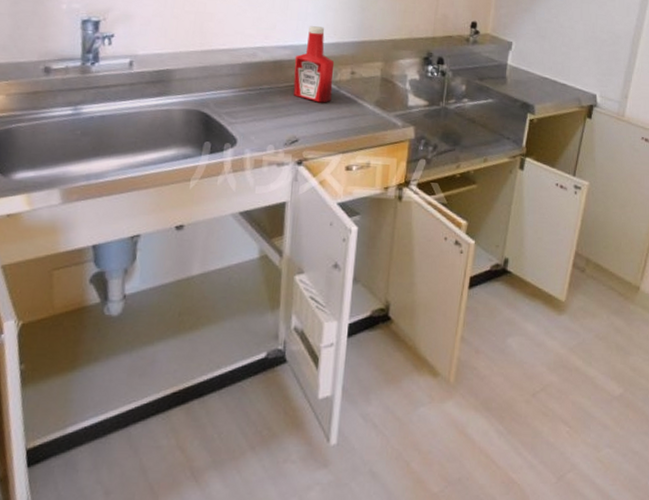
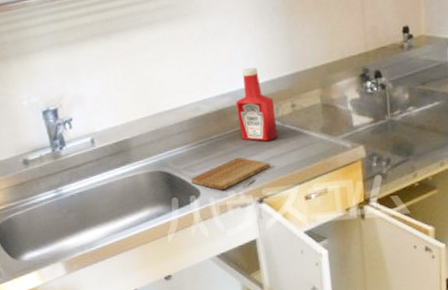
cutting board: none [229,112,318,144] -> present [190,157,271,191]

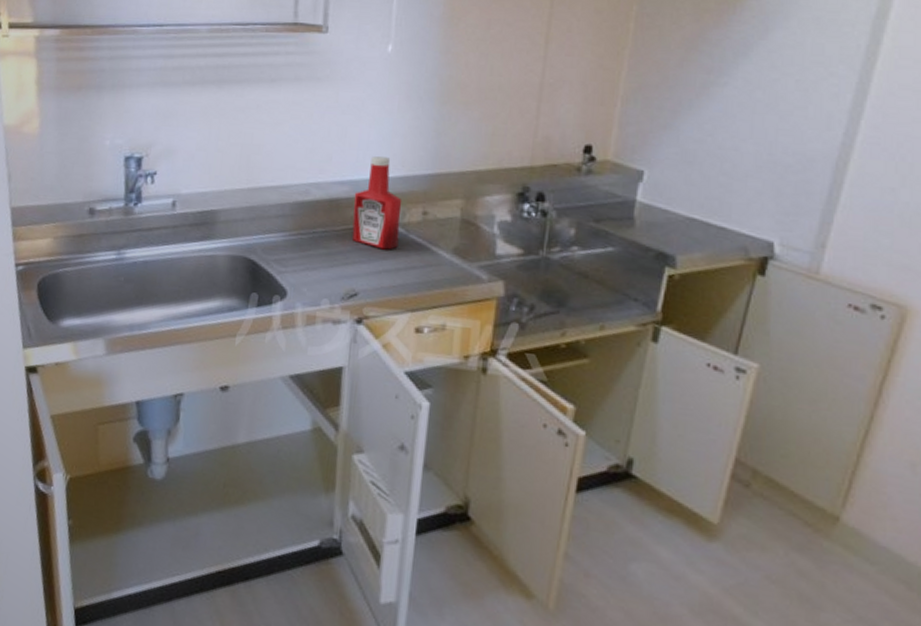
cutting board: present [190,157,271,191] -> none [278,261,381,298]

